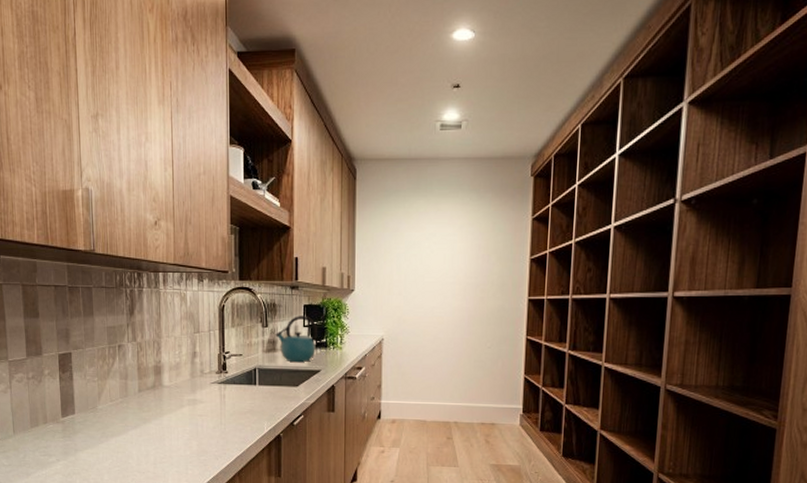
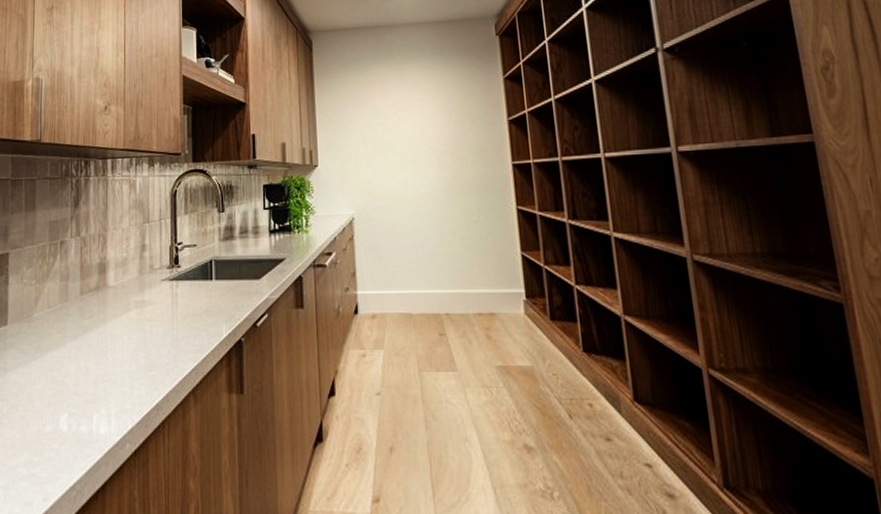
kettle: present [275,316,317,362] -> none [233,197,279,250]

